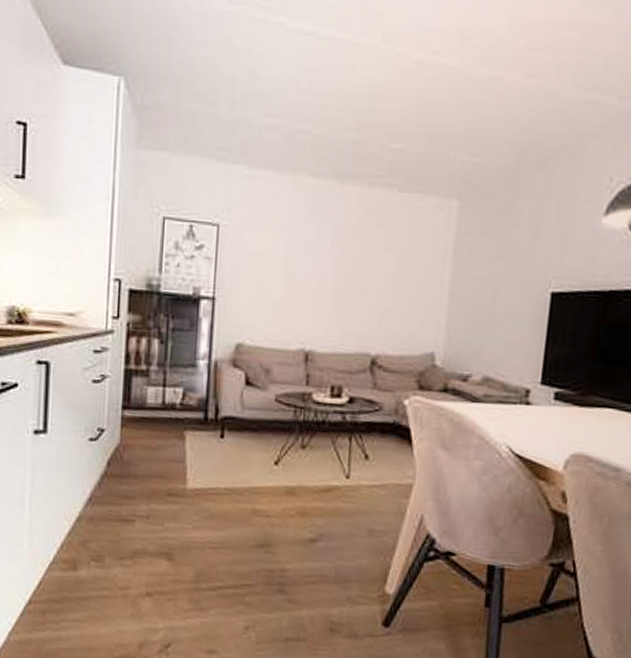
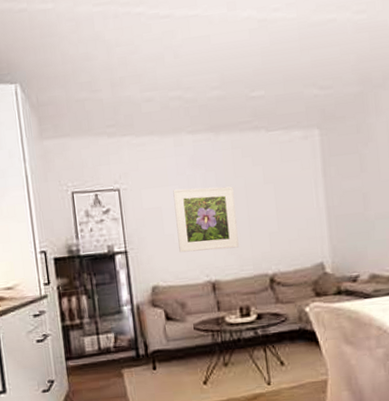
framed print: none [275,237,349,318] -> present [173,186,239,253]

